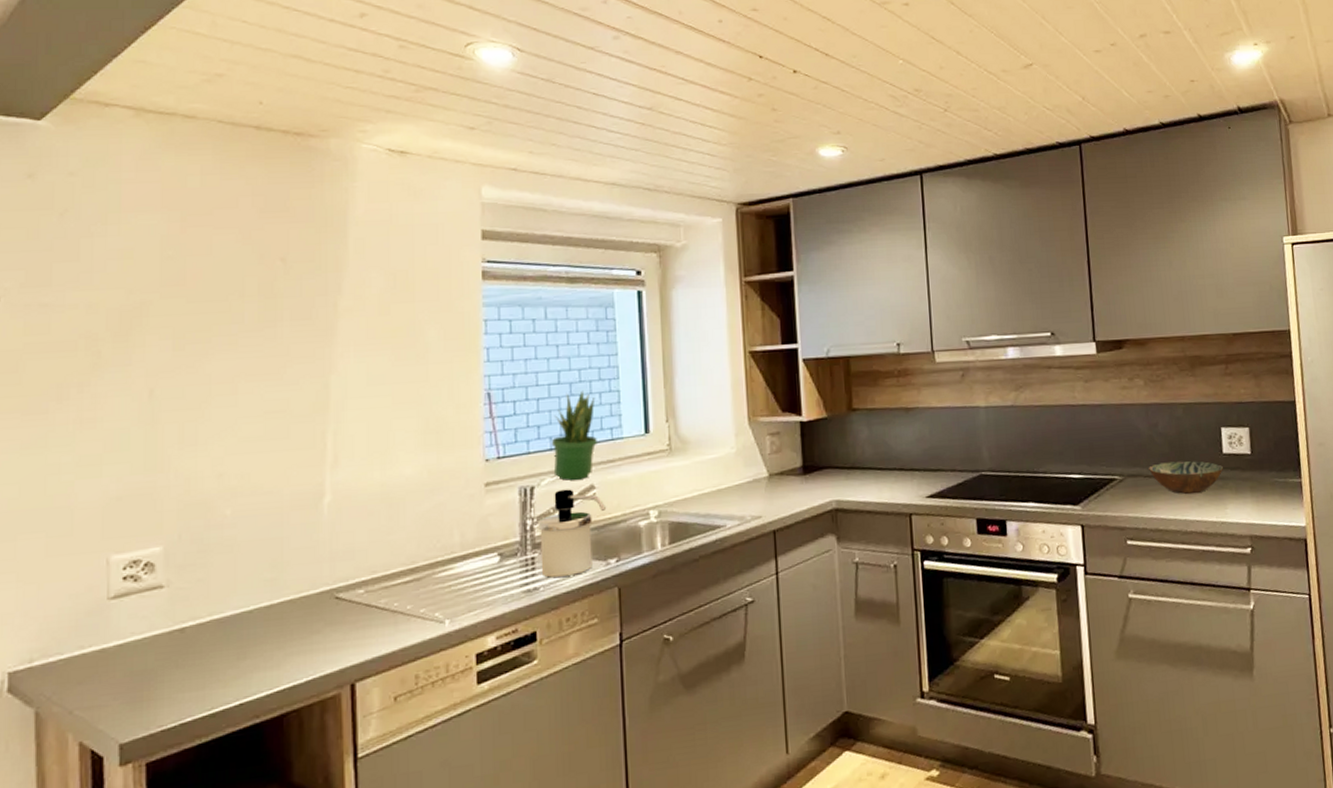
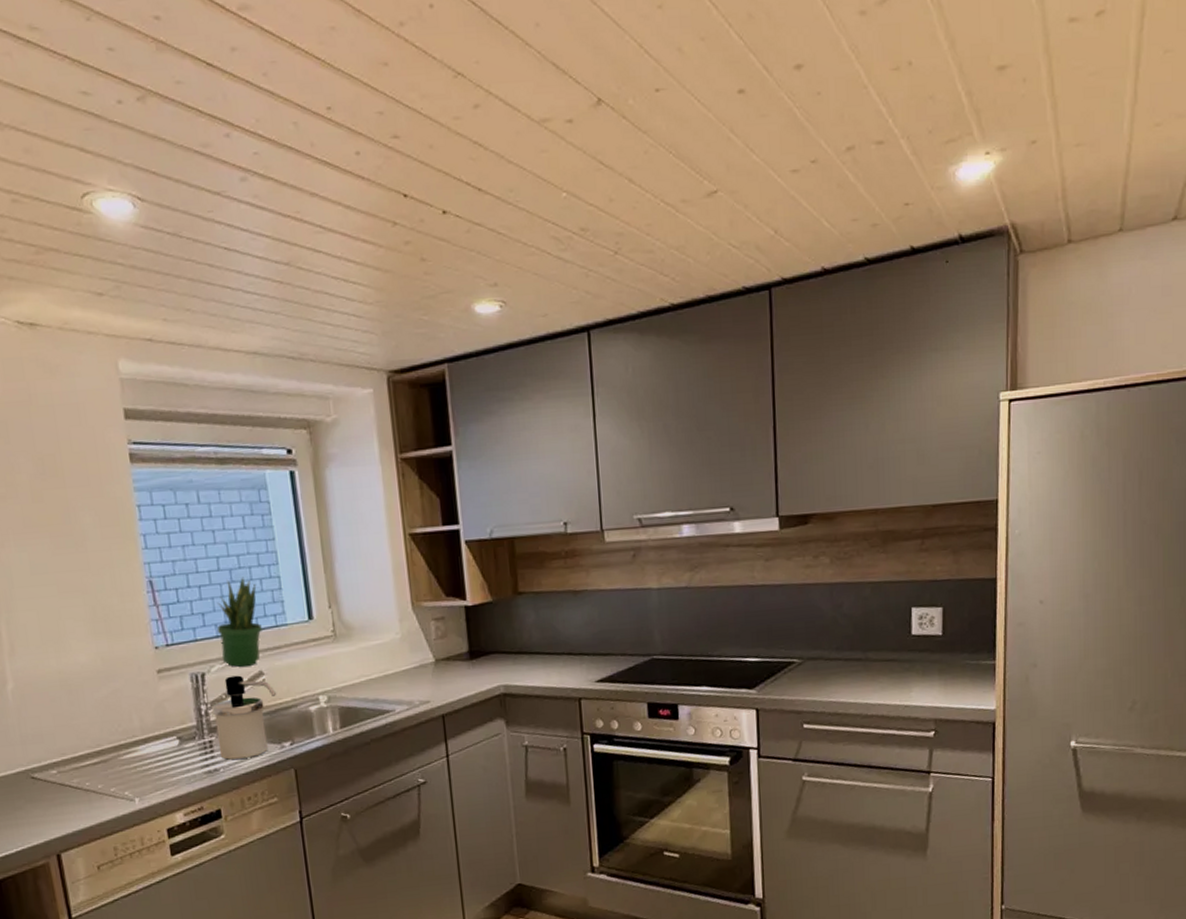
bowl: present [1149,461,1223,494] -> none [830,643,911,677]

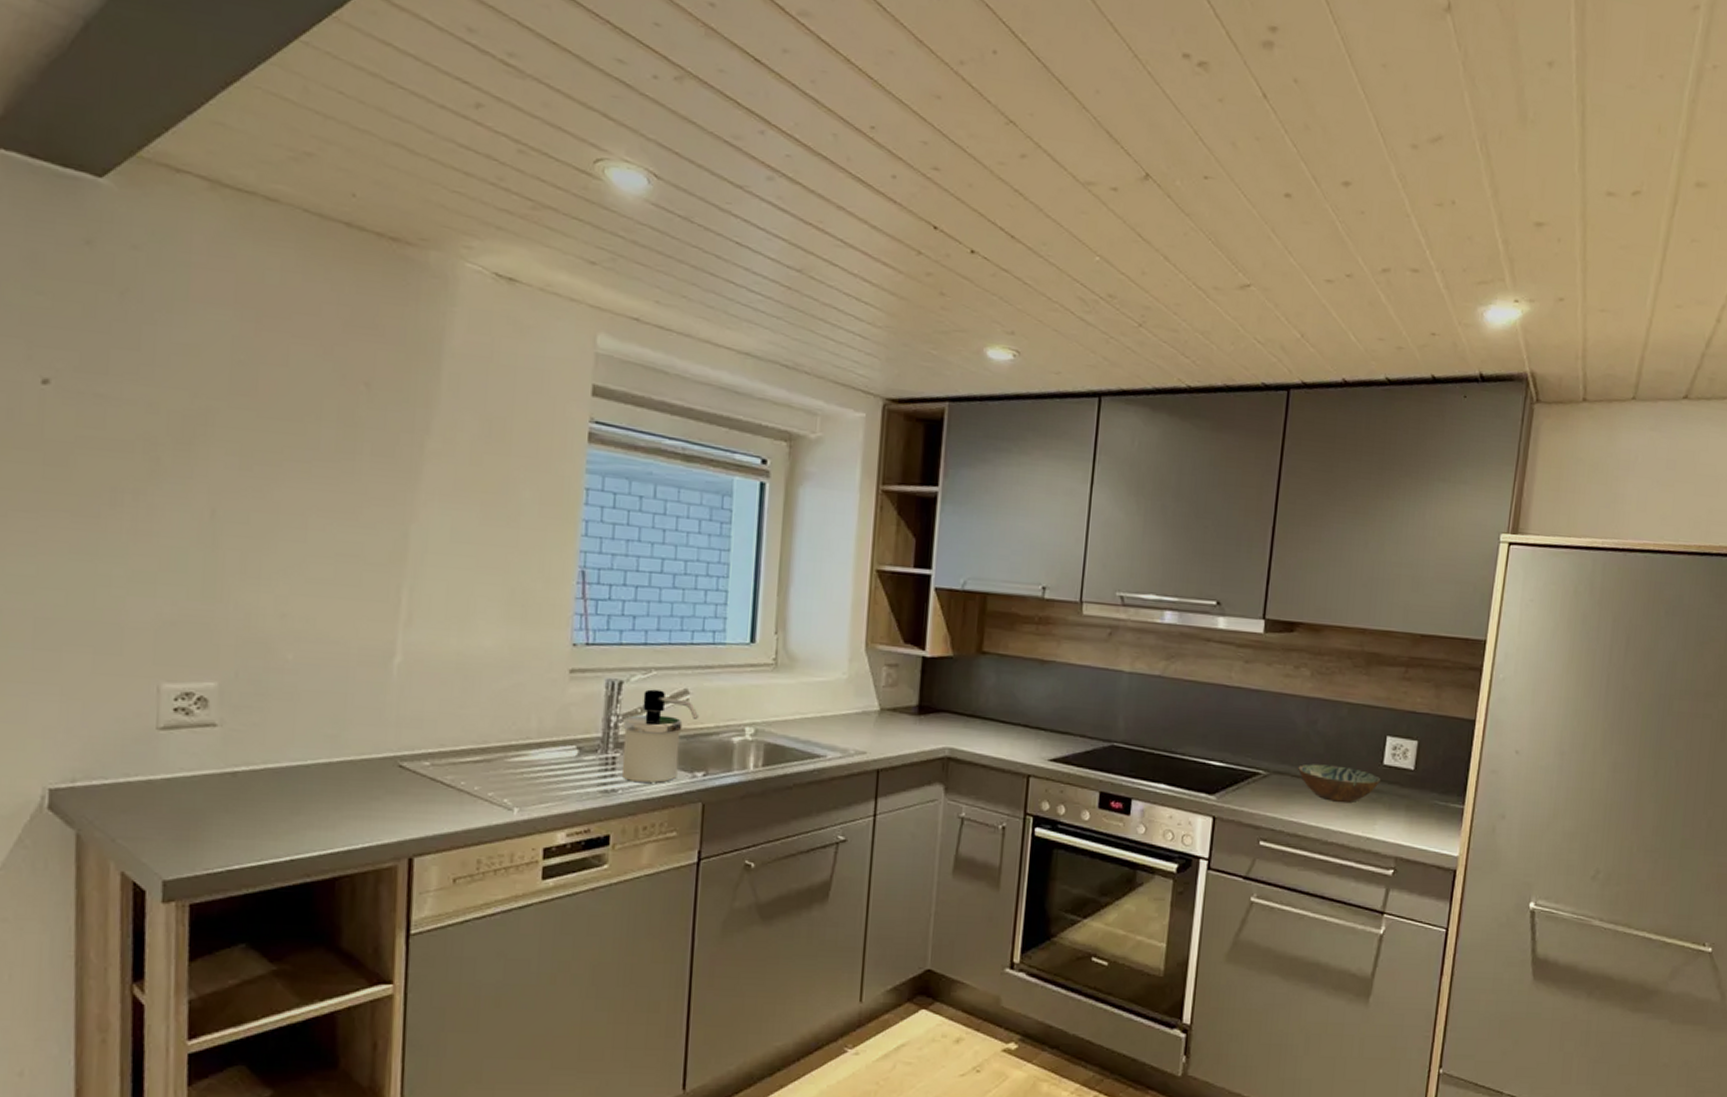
planter: present [217,577,262,667] -> none [647,584,700,682]
bowl: none [830,643,911,677] -> present [1298,764,1380,803]

